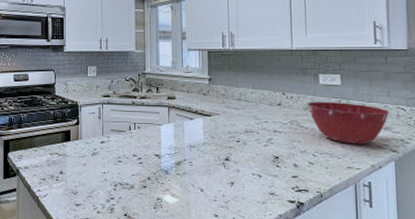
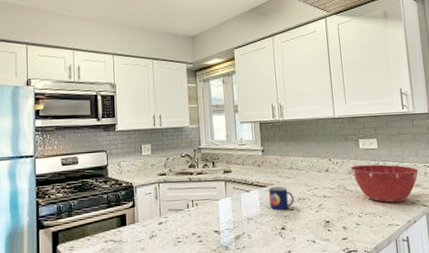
mug: none [214,116,241,141] -> present [269,186,295,210]

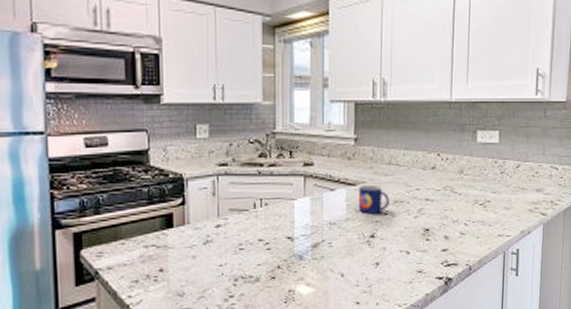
mixing bowl: present [350,164,419,203] -> none [462,162,543,210]

